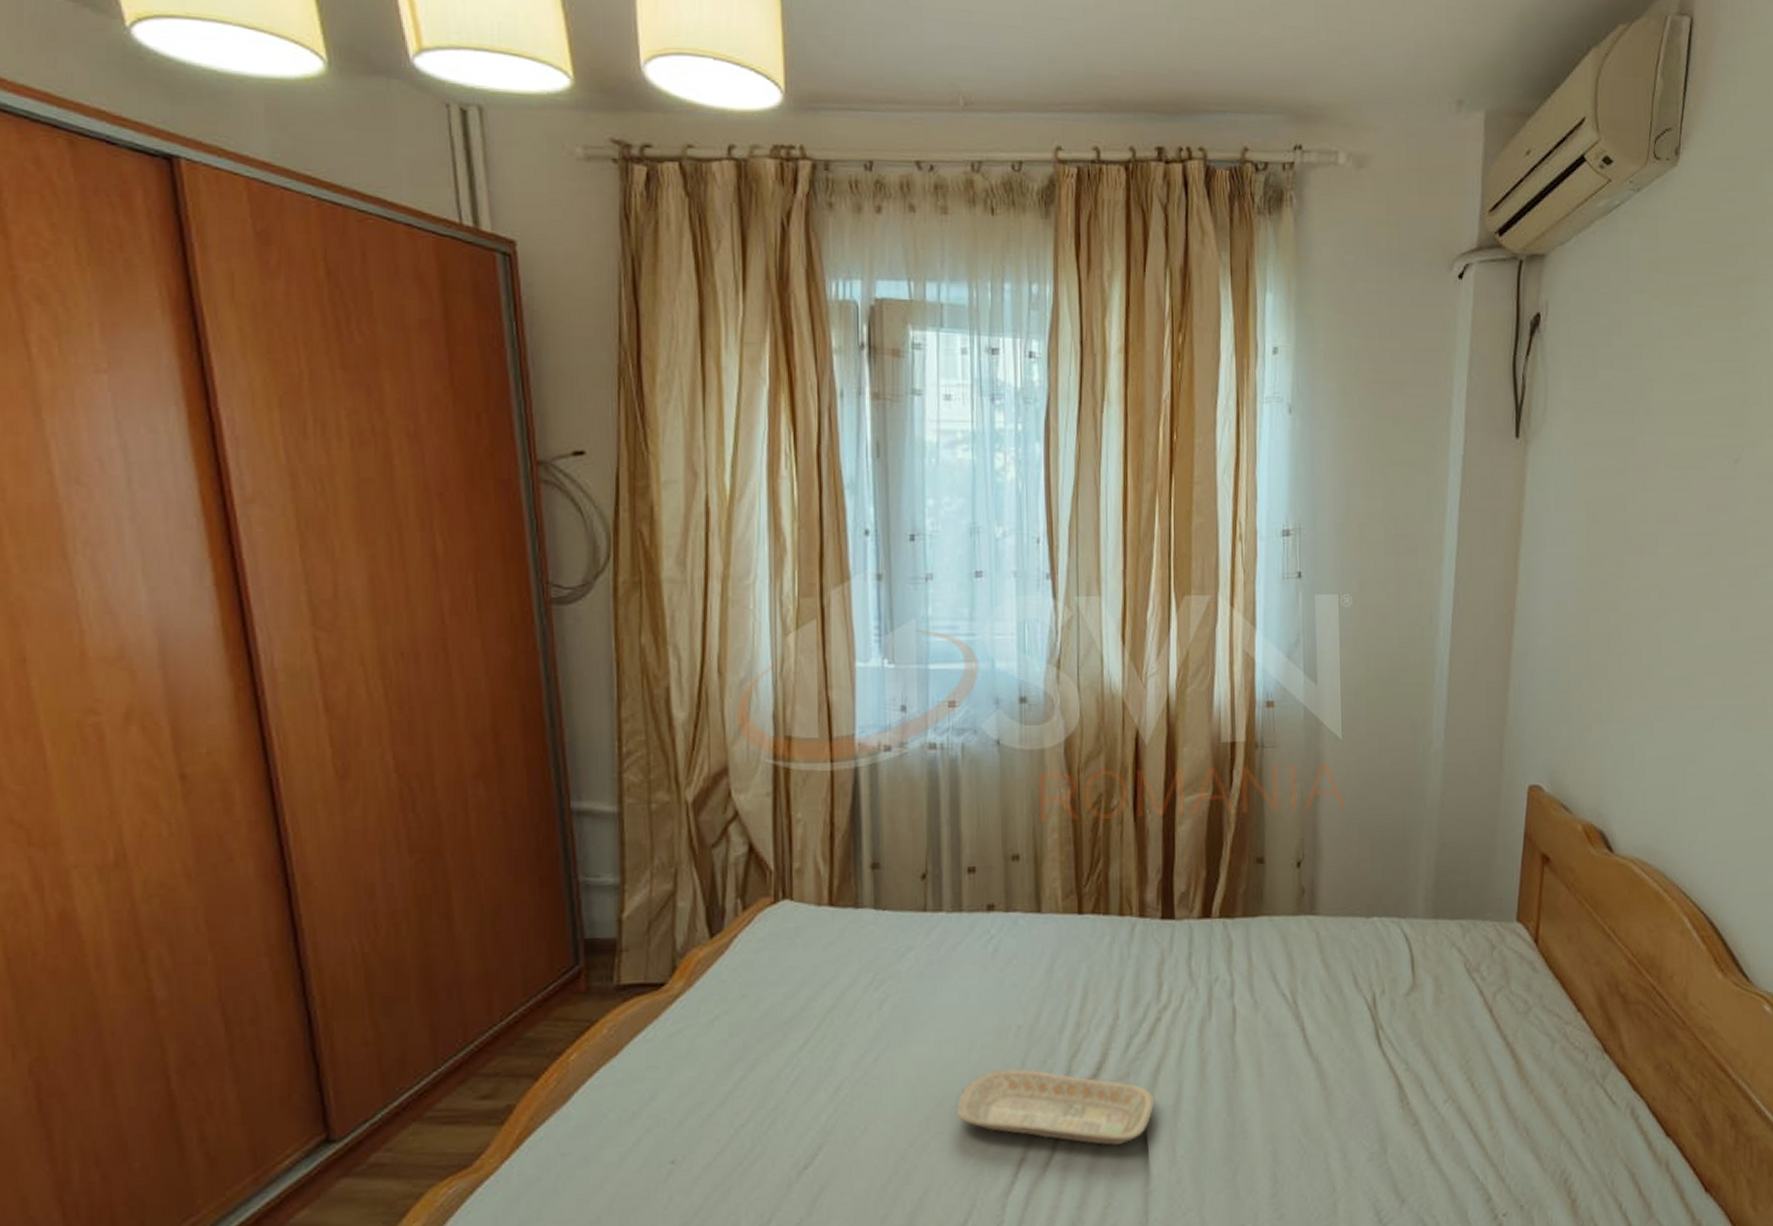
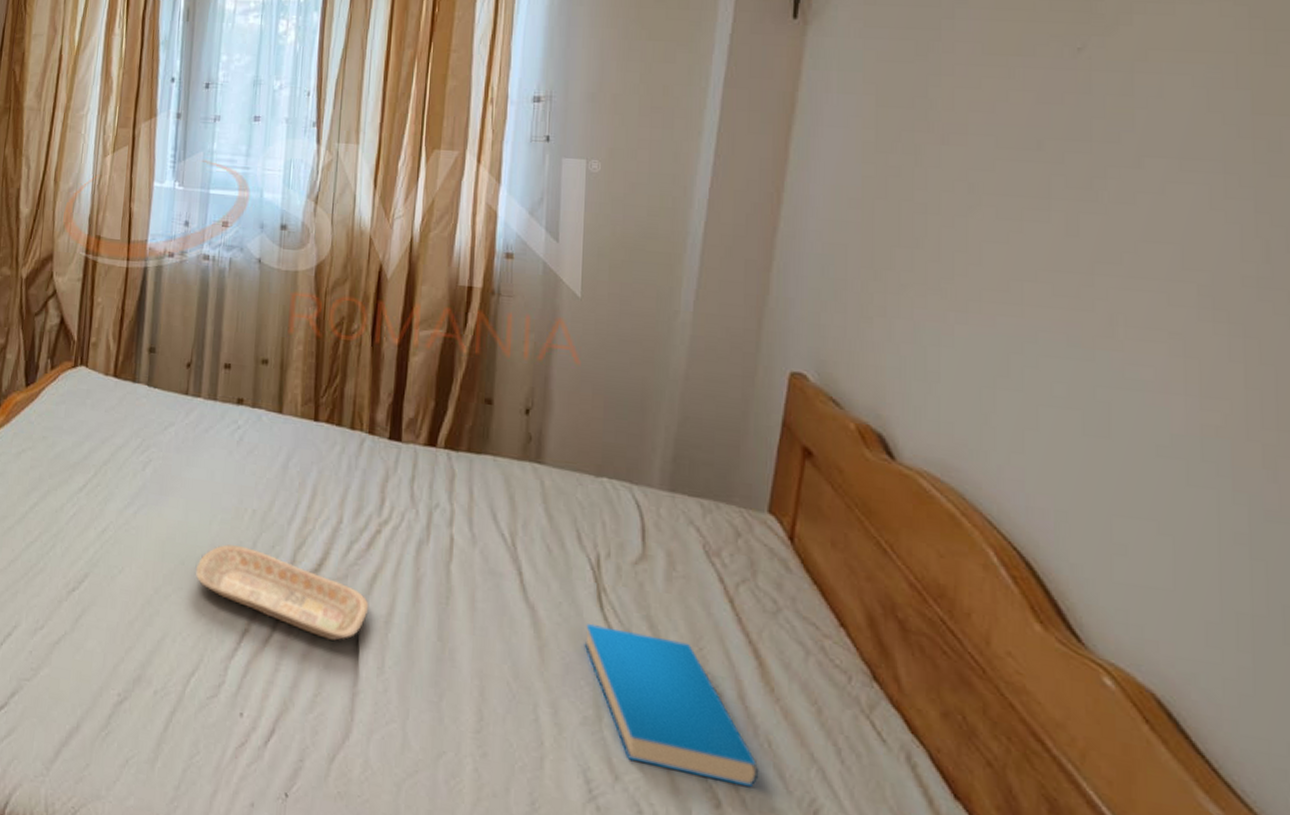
book: none [1366,1058,1519,1182] -> present [584,623,758,787]

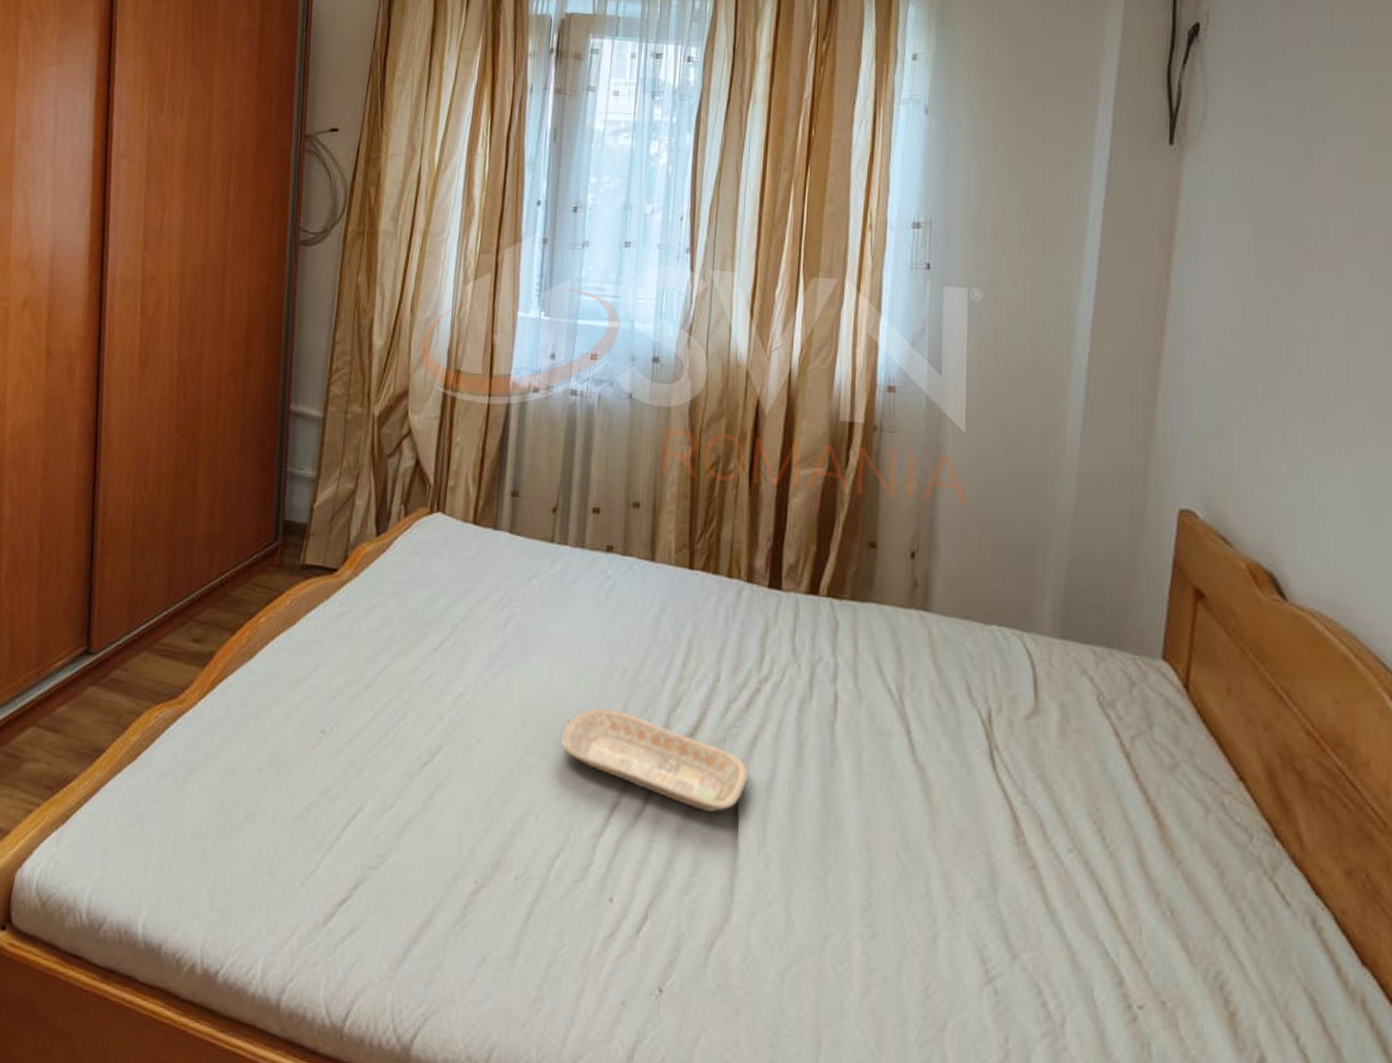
book: present [584,623,758,787] -> none [976,785,1161,960]

